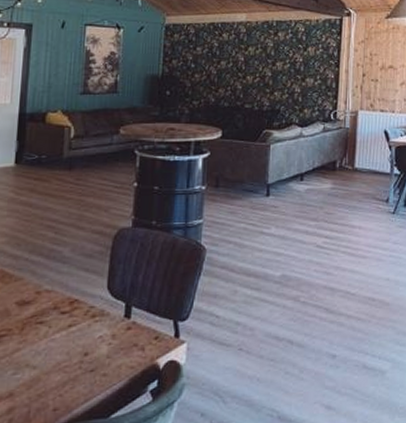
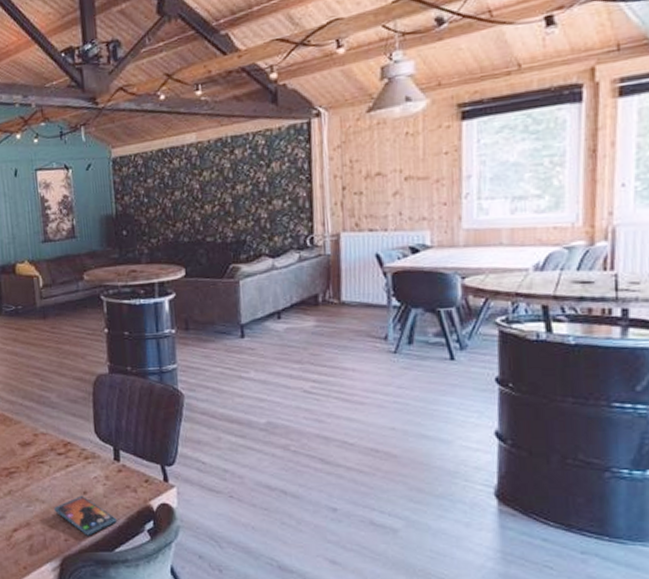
smartphone: none [45,357,118,403] -> present [53,495,117,536]

